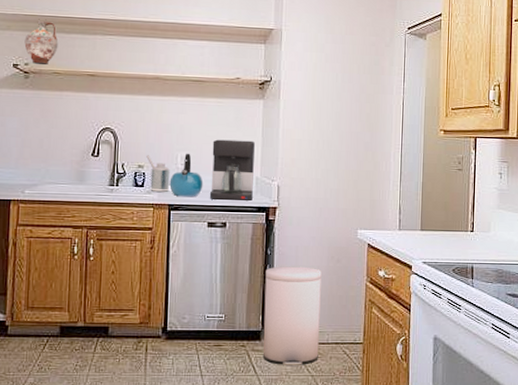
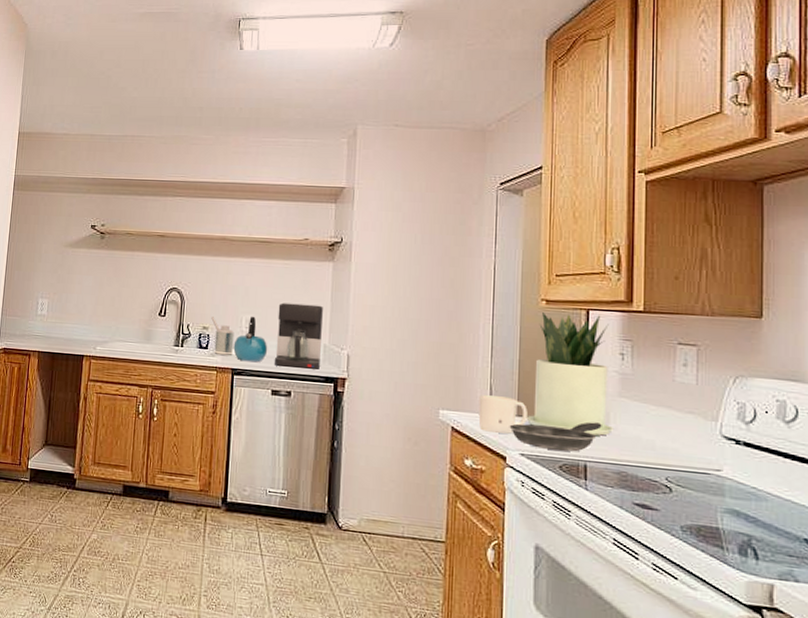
ceramic jug: present [24,19,59,66] -> none [102,182,132,227]
pedal bin: present [262,266,322,365] -> none [328,443,396,559]
mug: none [390,214,429,247] -> present [478,395,528,434]
frying pan: none [414,231,485,257] -> present [509,421,602,452]
planter: none [427,141,494,242] -> present [526,312,614,436]

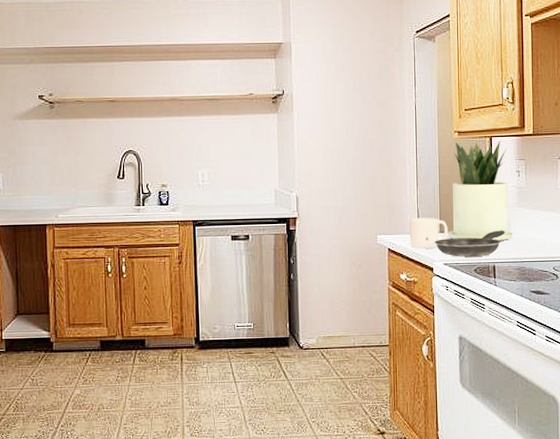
soap dispenser: present [211,317,234,356] -> none [169,174,193,210]
kettle: present [233,316,268,362] -> none [192,170,225,213]
coffee maker: present [274,303,323,371] -> none [231,154,273,214]

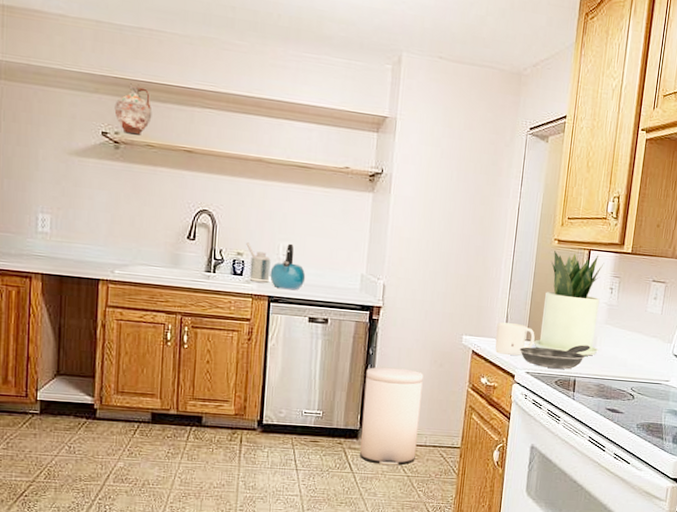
ceramic jug: none [47,50,79,95] -> present [114,83,153,136]
soap dispenser: none [169,174,193,210] -> present [246,242,271,283]
kettle: none [192,170,225,213] -> present [270,243,306,290]
pedal bin: none [290,273,346,370] -> present [359,366,424,466]

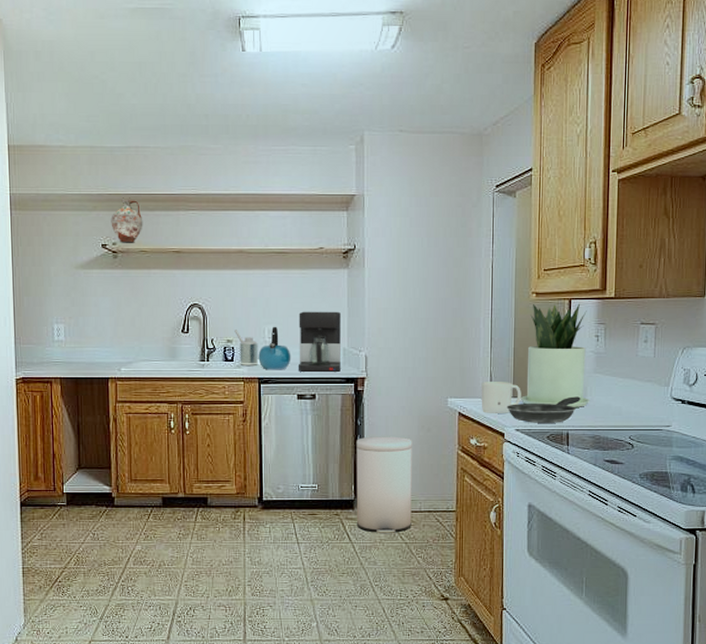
coffee maker: none [311,231,362,299] -> present [298,311,341,373]

